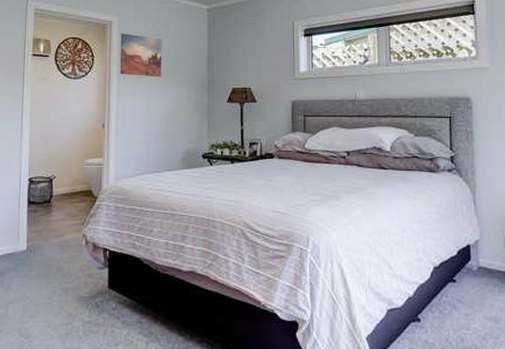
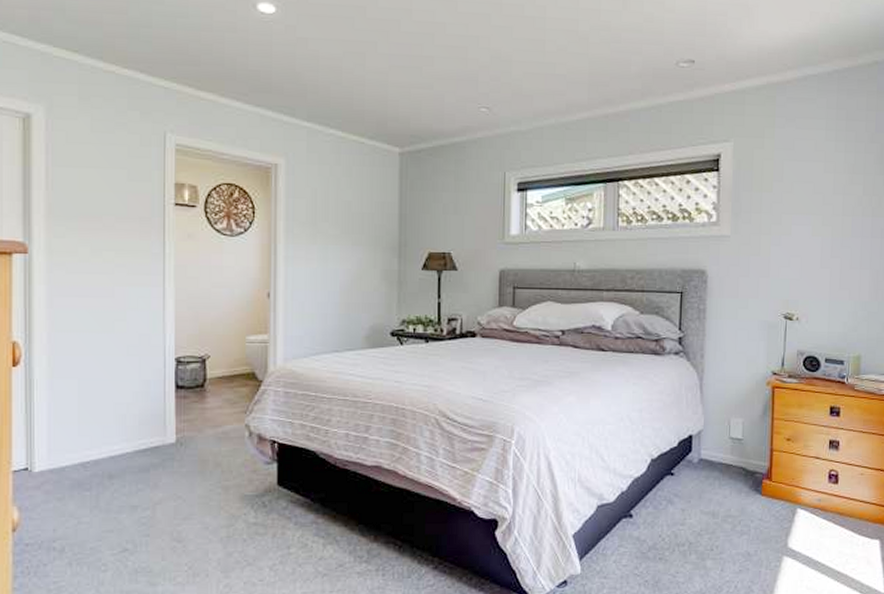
wall art: present [119,33,162,77] -> none [288,180,342,237]

